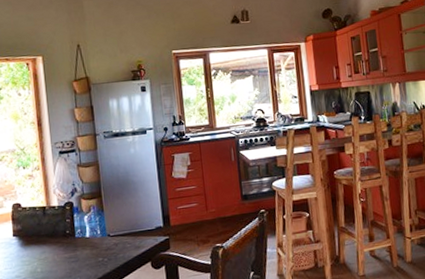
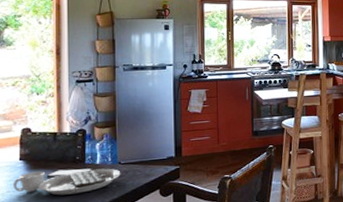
placemat: none [9,241,111,271] -> present [12,168,121,195]

